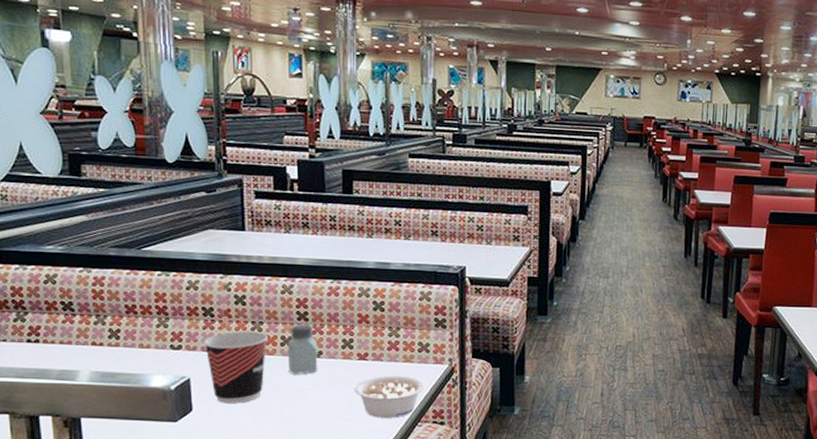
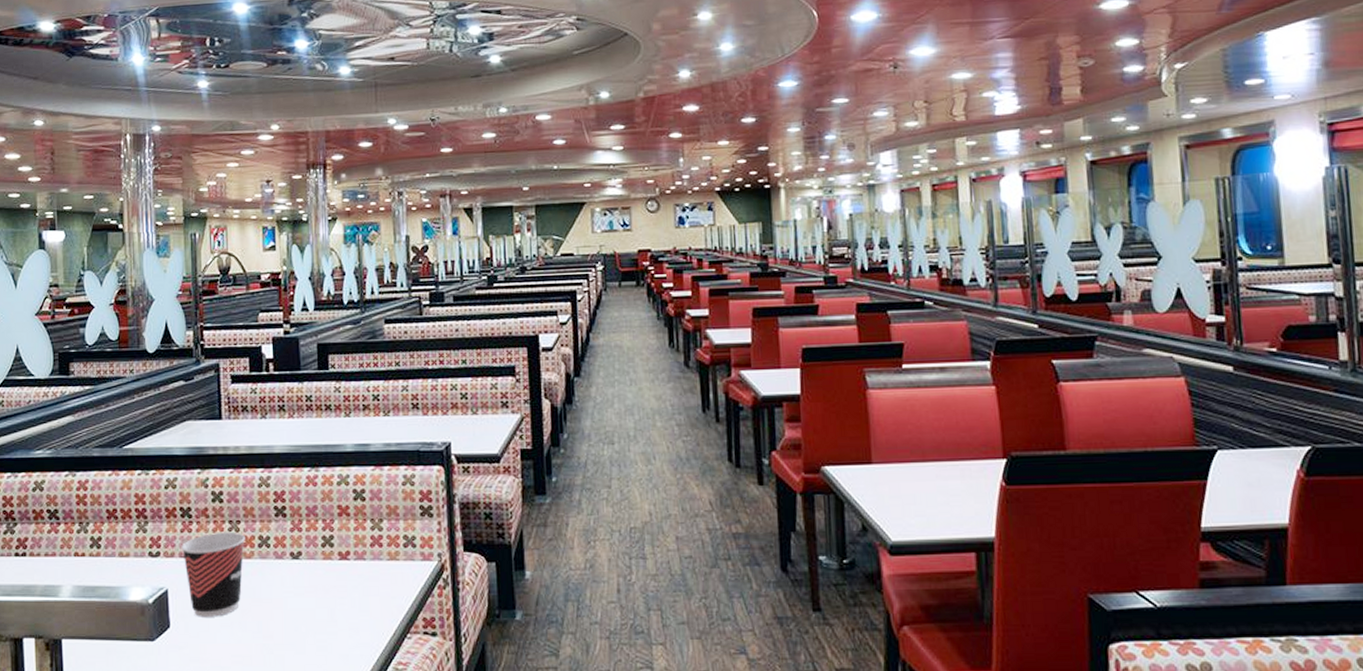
saltshaker: present [287,324,318,375] -> none [265,521,297,581]
legume: present [353,375,425,418] -> none [335,576,413,630]

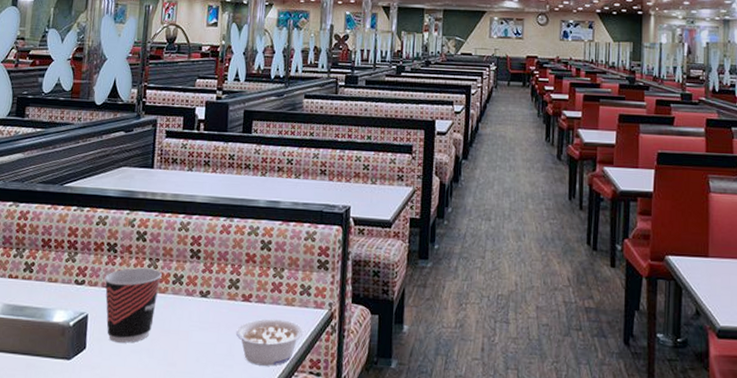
legume: none [335,576,413,630] -> present [235,318,304,366]

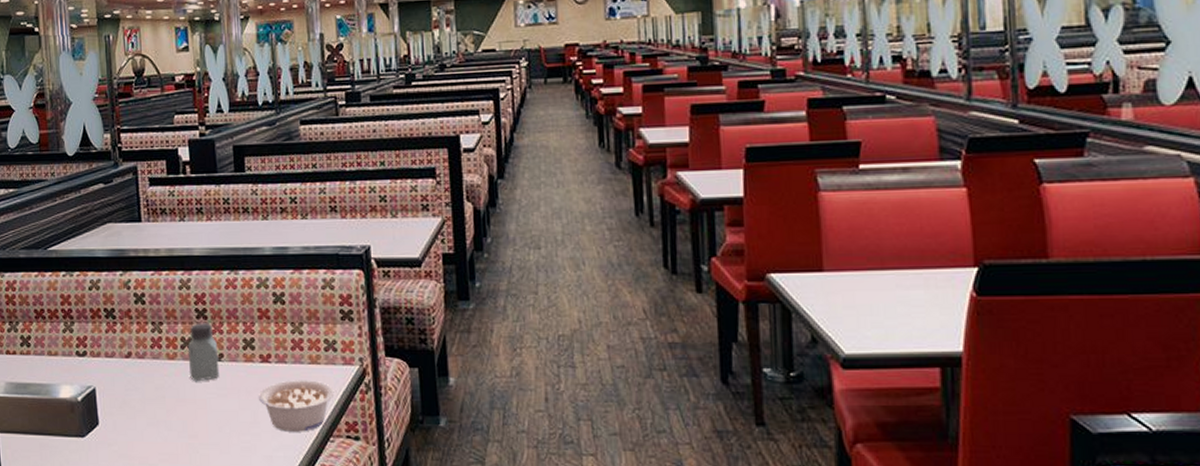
cup: present [104,267,162,343] -> none [106,333,168,416]
saltshaker: none [176,262,206,315] -> present [187,323,220,382]

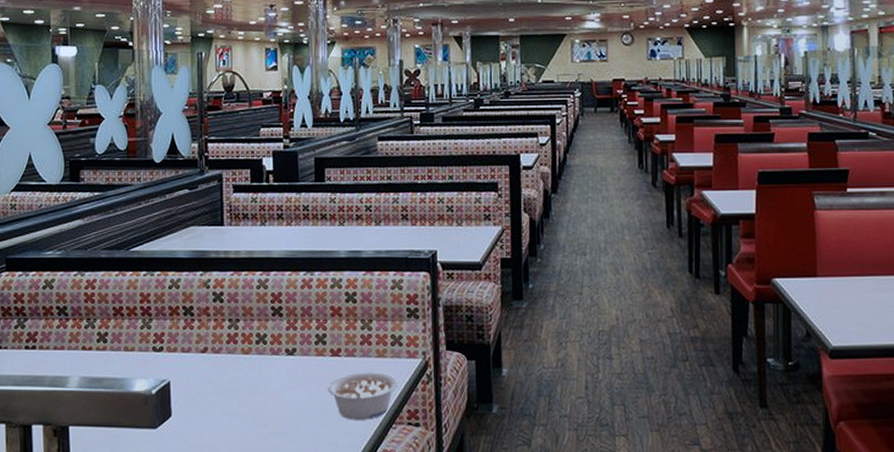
saltshaker: present [187,323,220,382] -> none [262,320,292,375]

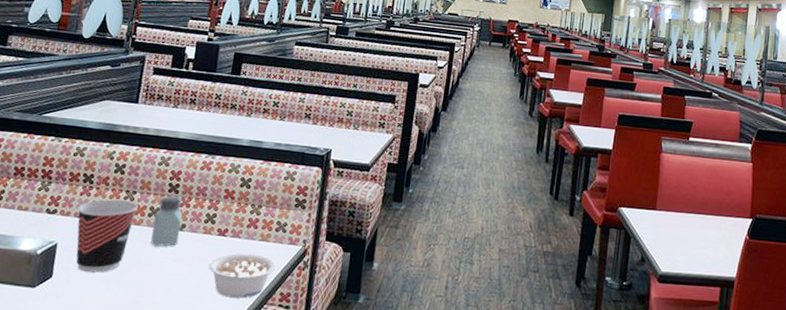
cup: none [183,329,243,407] -> present [76,199,138,273]
saltshaker: none [262,320,292,375] -> present [150,196,182,247]

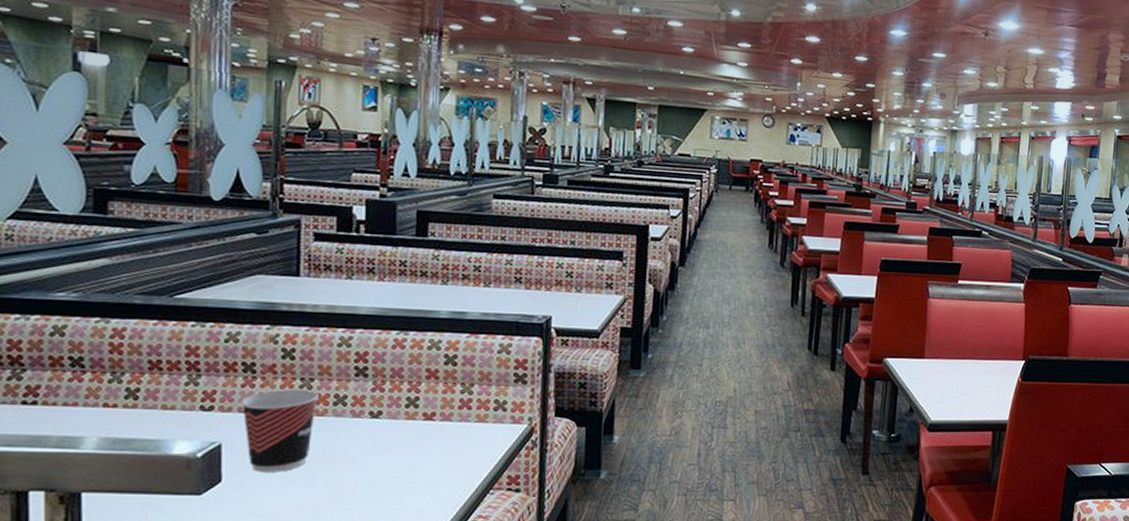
saltshaker: present [150,196,182,247] -> none [340,380,377,439]
legume: present [208,253,277,299] -> none [416,437,499,486]

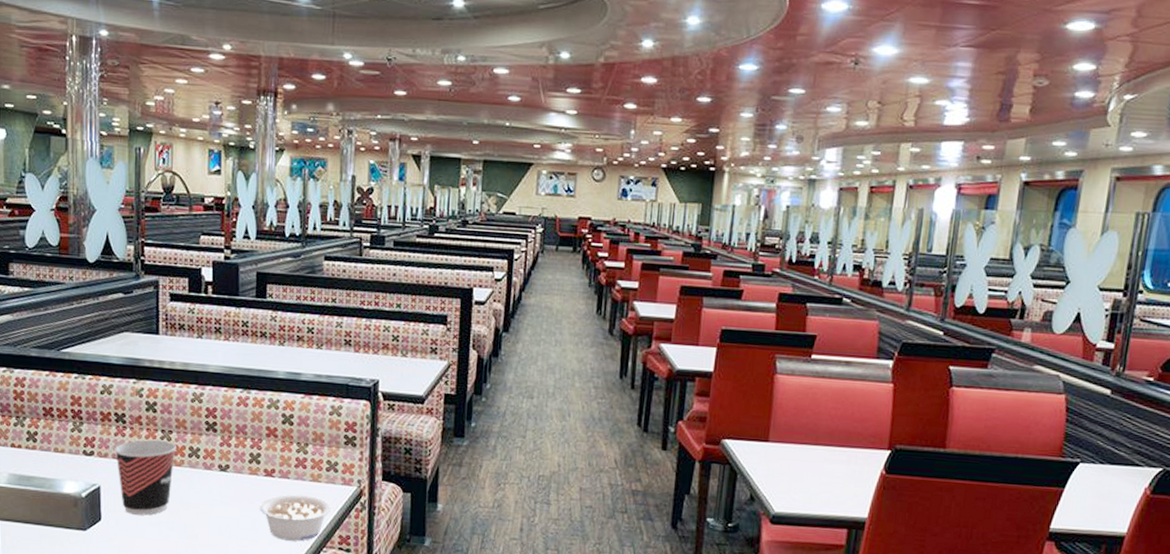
legume: none [416,437,499,486] -> present [259,494,332,542]

